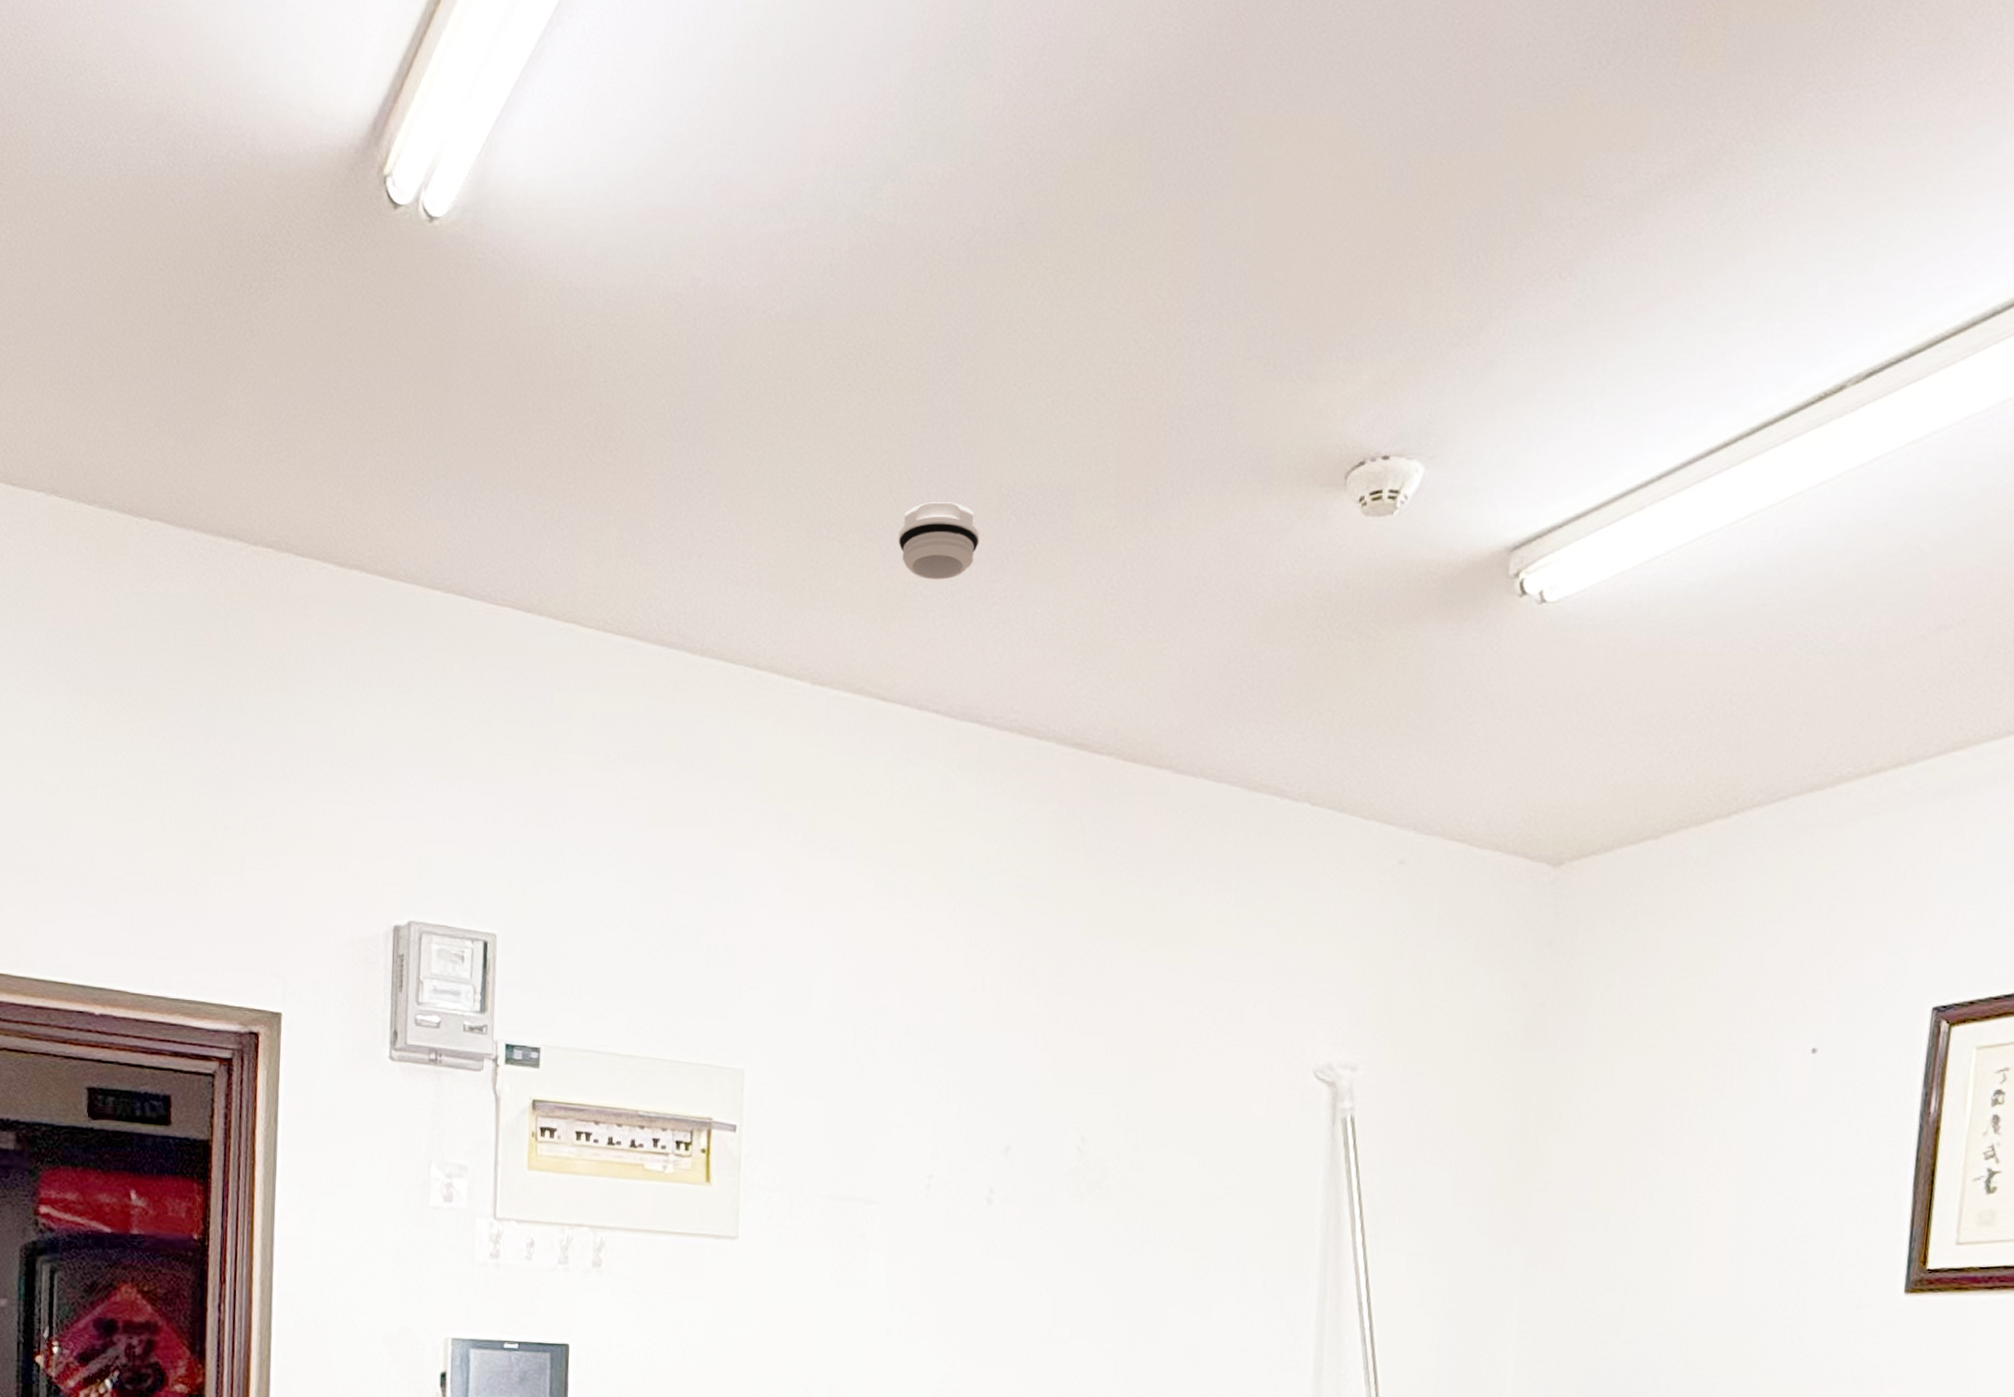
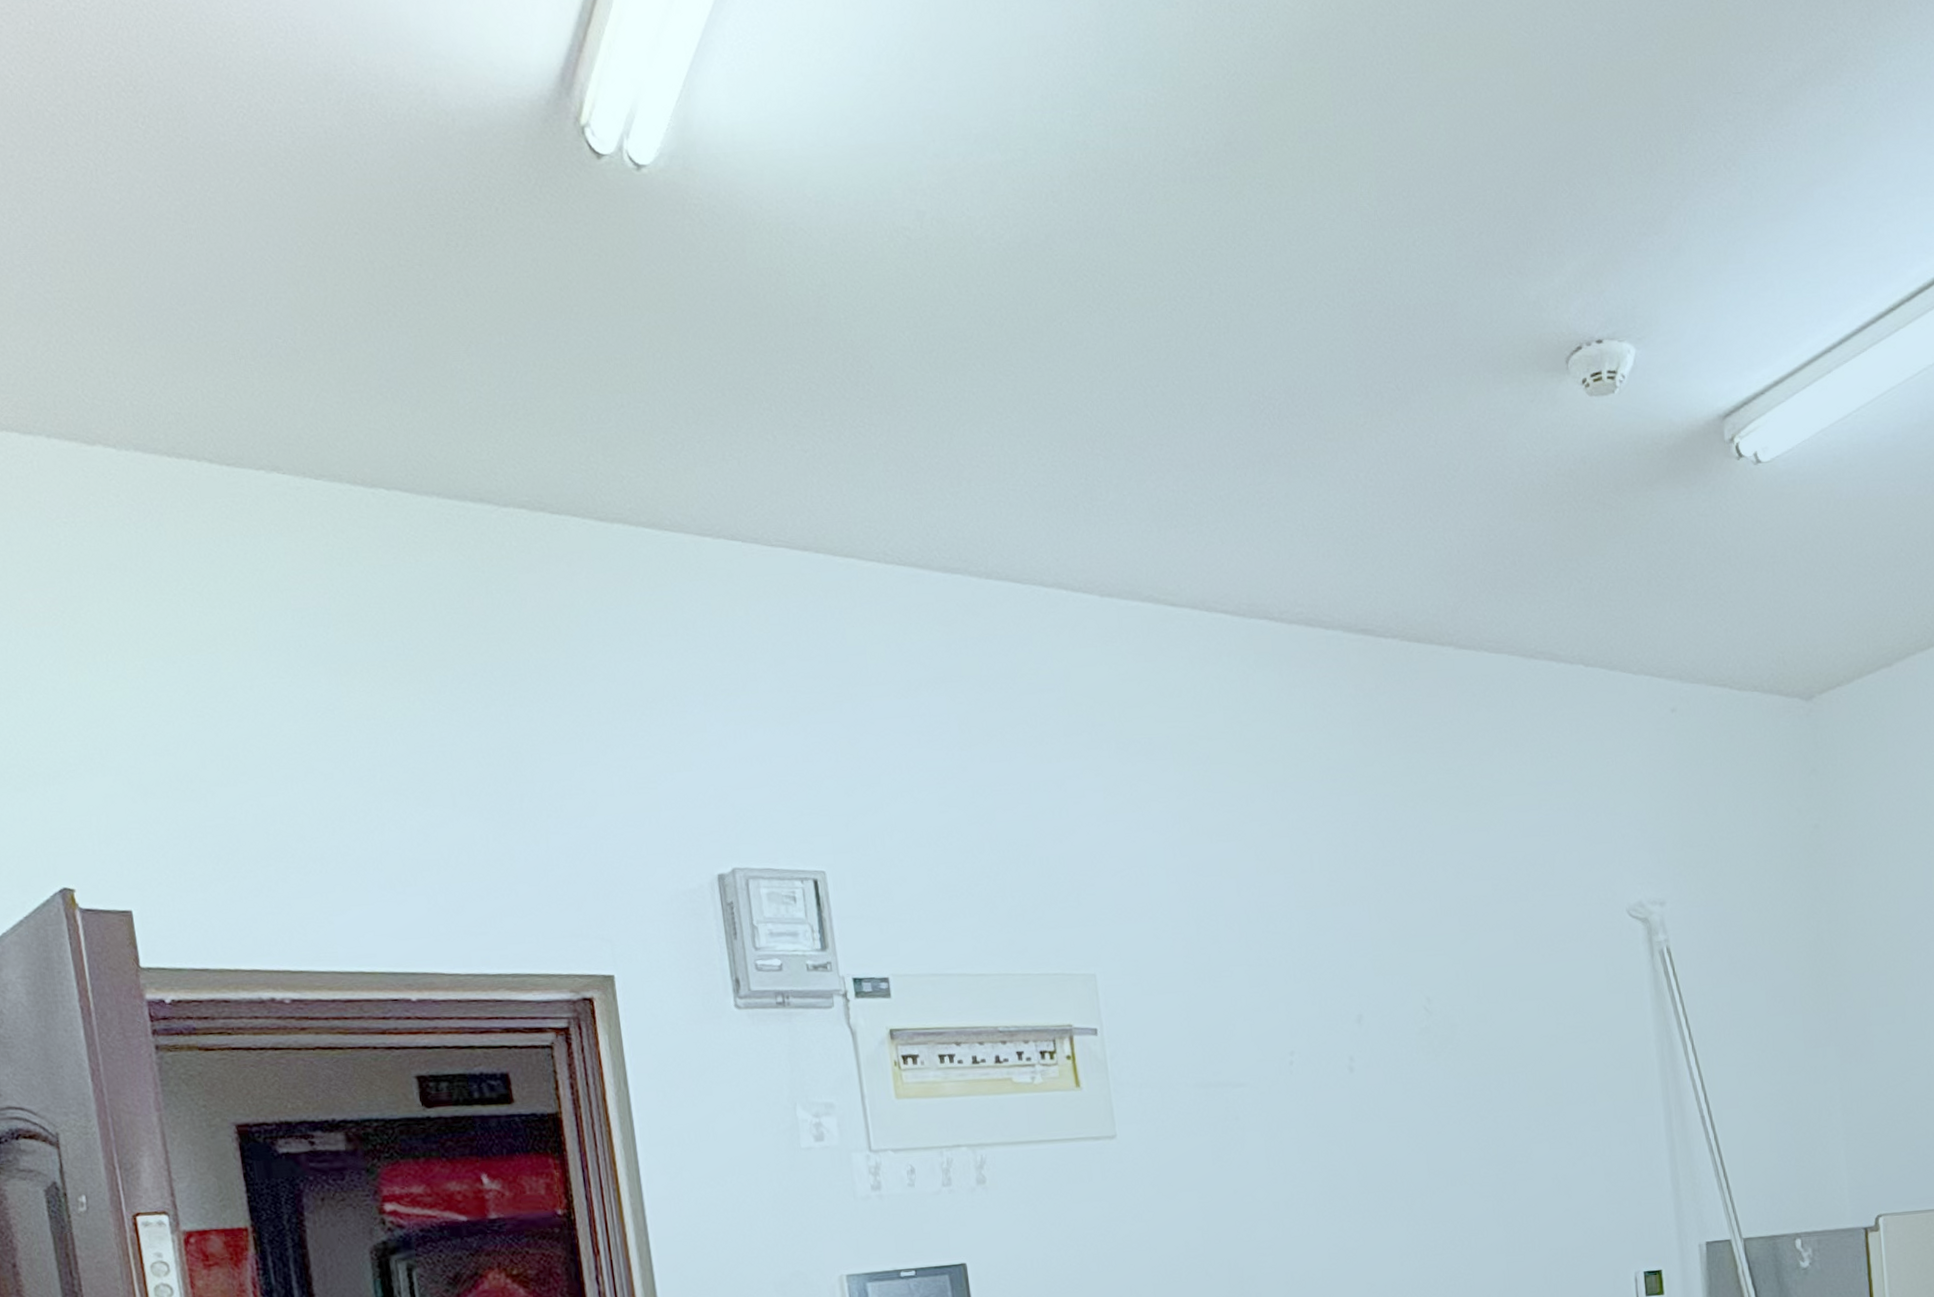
smoke detector: present [898,502,980,580] -> none [1160,411,1239,487]

